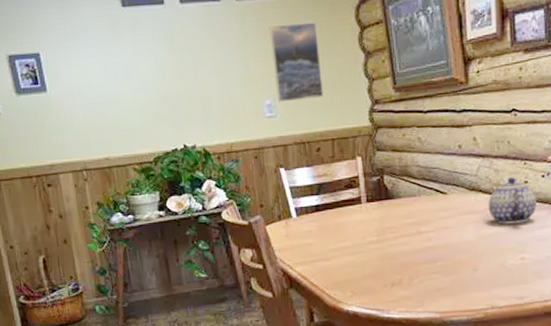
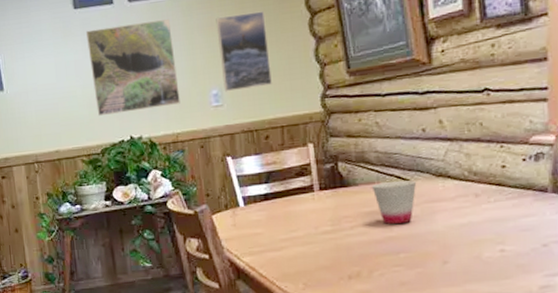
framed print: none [135,24,234,123] -> present [85,19,180,117]
cup: none [413,194,453,235] -> present [371,180,417,225]
teapot: present [488,177,537,225] -> none [458,161,518,213]

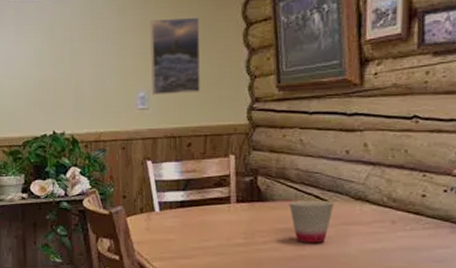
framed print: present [85,19,180,117] -> none [18,17,106,109]

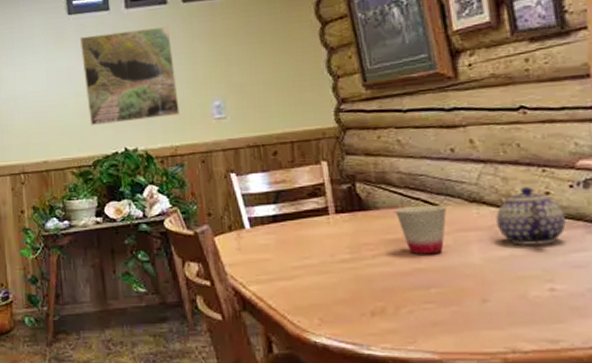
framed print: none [18,17,106,109] -> present [79,27,180,126]
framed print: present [150,17,201,96] -> none [218,19,280,104]
teapot: none [375,189,435,240] -> present [496,187,566,245]

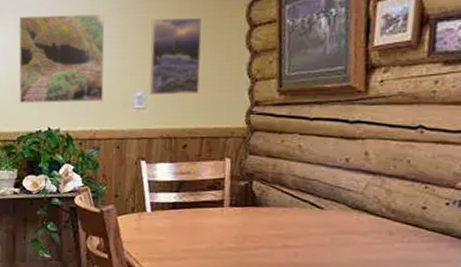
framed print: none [218,19,280,104] -> present [149,17,203,96]
cup: present [395,205,447,255] -> none [283,207,331,252]
teapot: present [496,187,566,245] -> none [372,200,435,253]

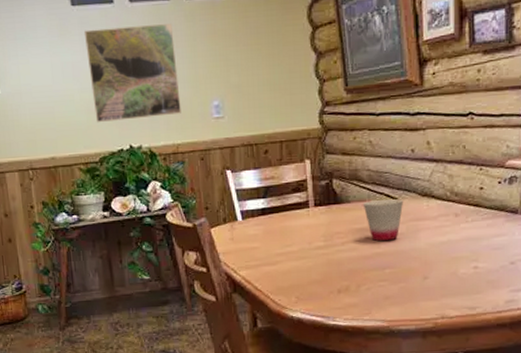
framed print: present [149,17,203,96] -> none [219,21,273,104]
cup: none [283,207,331,252] -> present [363,199,404,242]

